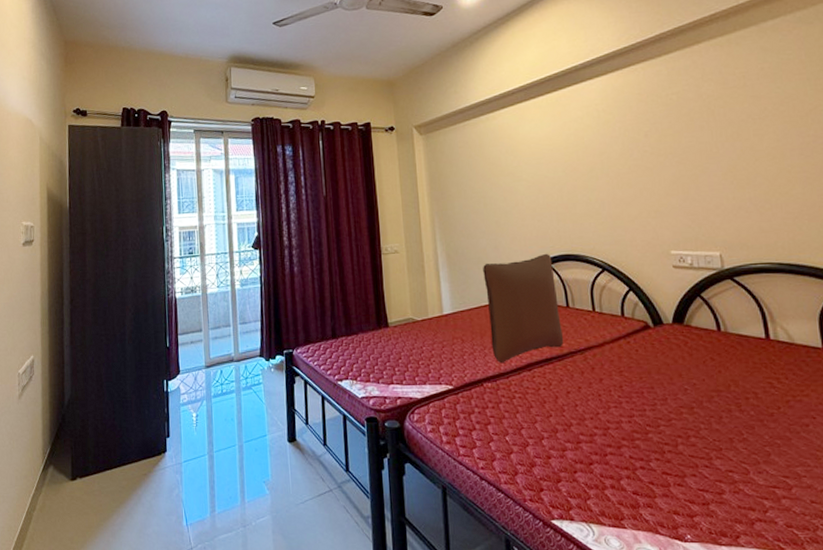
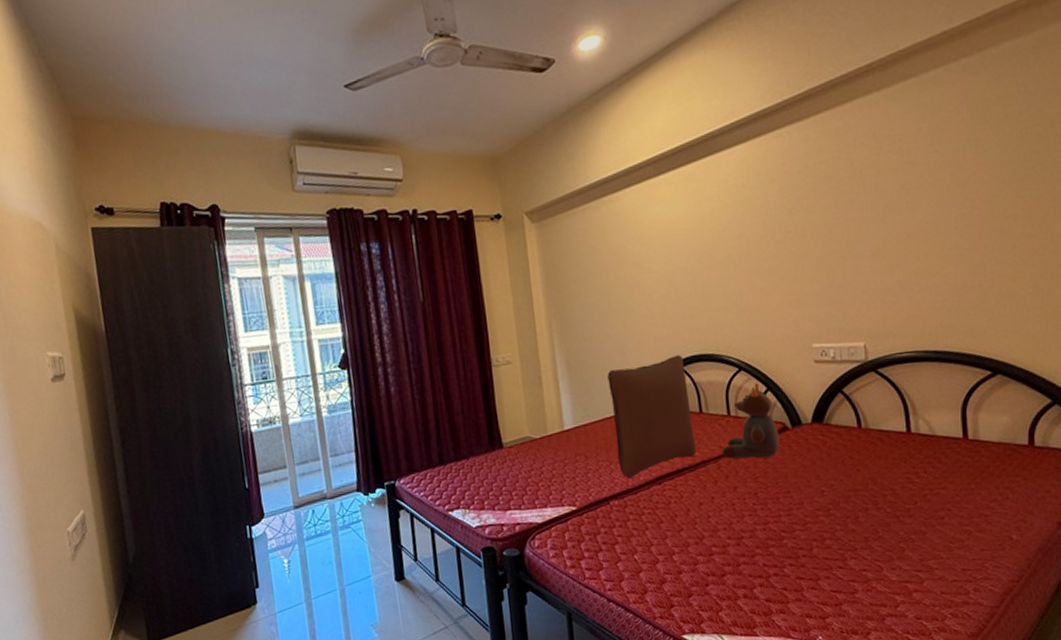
teddy bear: none [587,283,643,354] -> present [721,383,780,459]

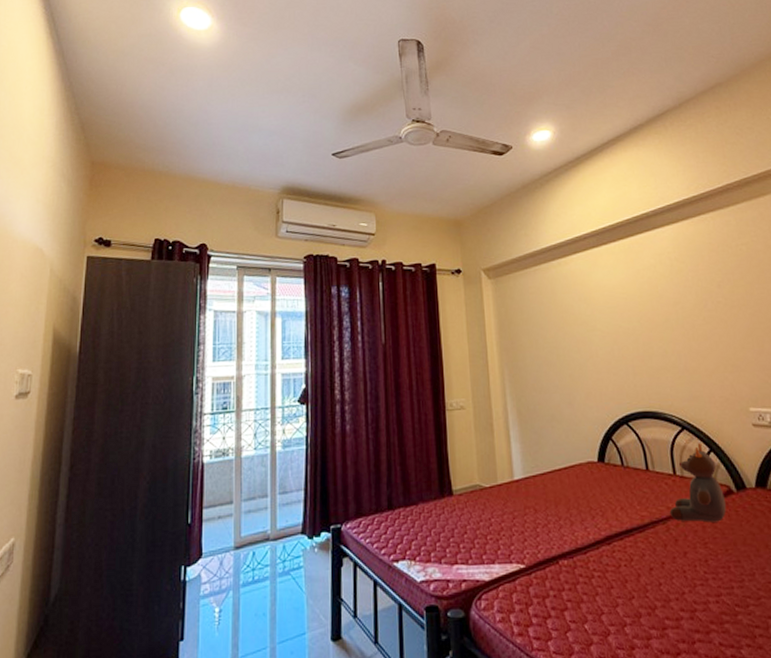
pillow: present [607,354,697,478] -> none [556,410,645,536]

